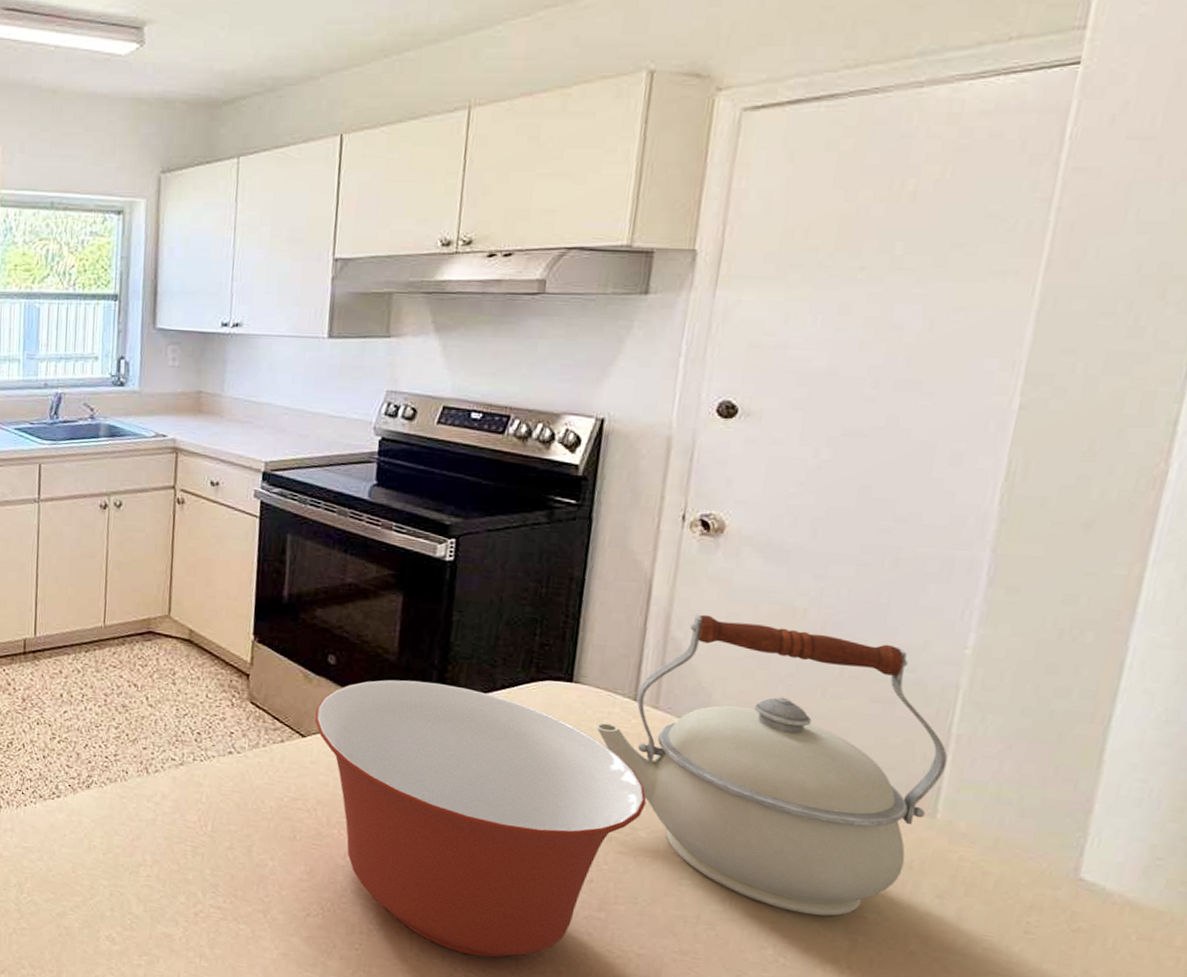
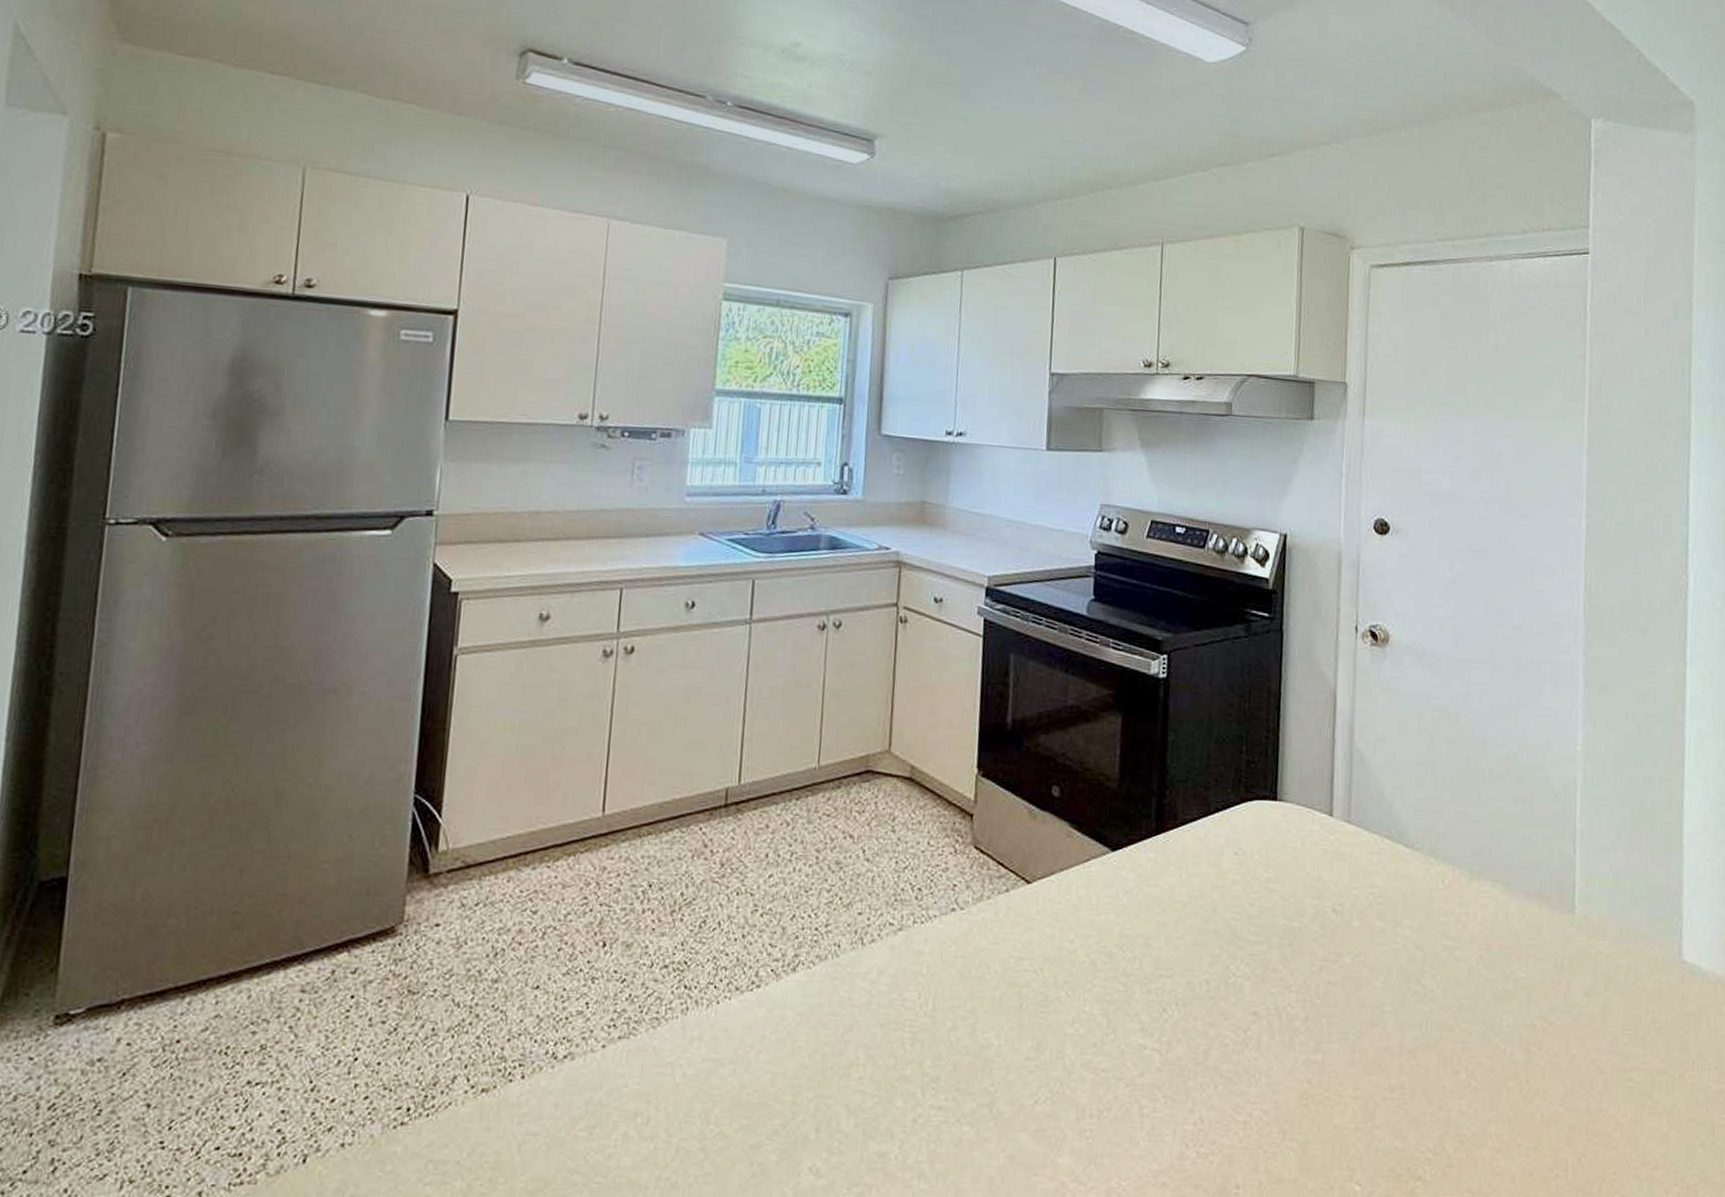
mixing bowl: present [315,679,647,958] -> none [1040,809,1348,1126]
kettle: present [595,614,948,916] -> none [1299,723,1577,1029]

